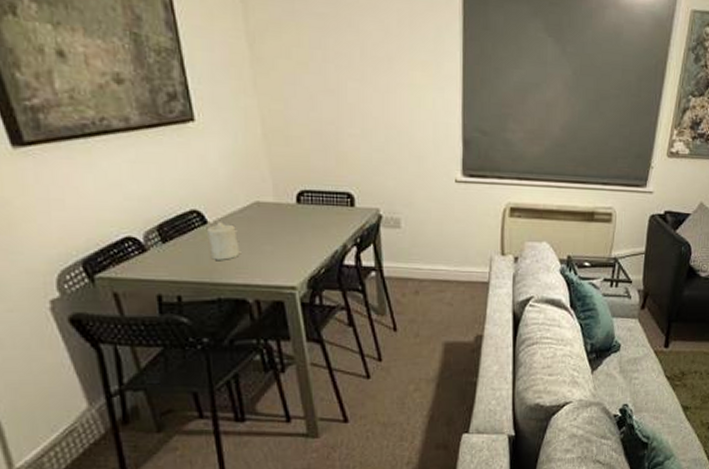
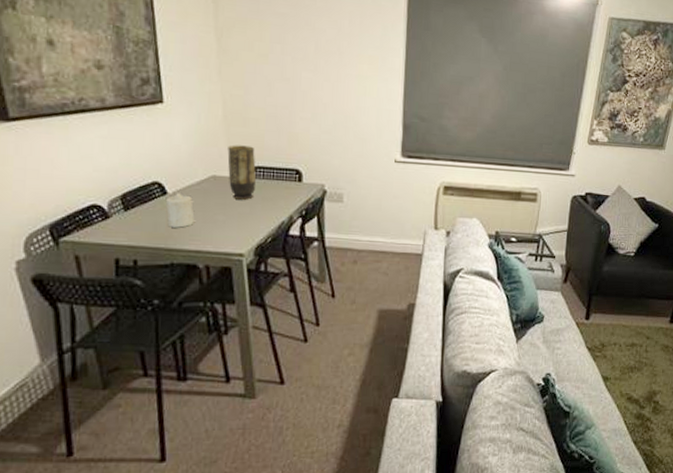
vase: none [270,166,303,228] -> present [227,144,256,200]

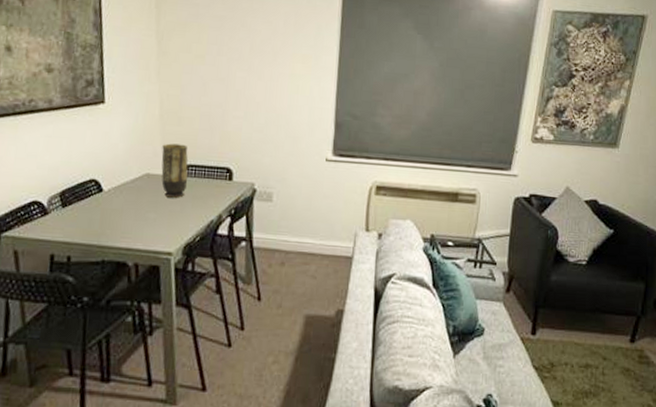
candle: present [166,193,195,228] -> none [101,190,127,225]

